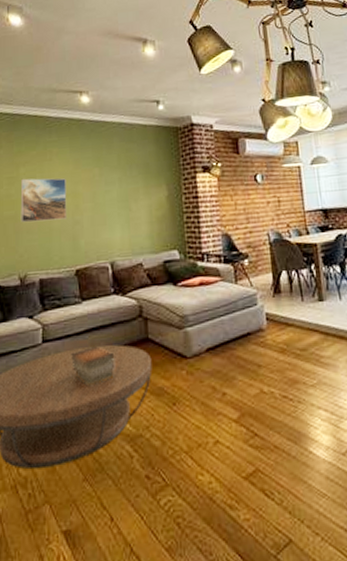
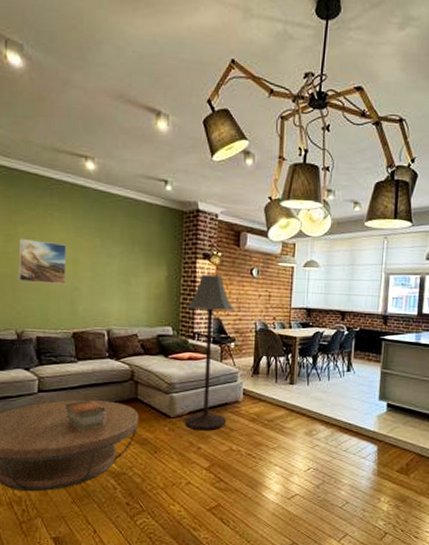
floor lamp: none [190,186,252,371] -> present [184,274,234,431]

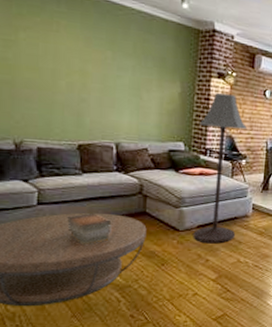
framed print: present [18,238,67,284] -> none [18,43,74,95]

